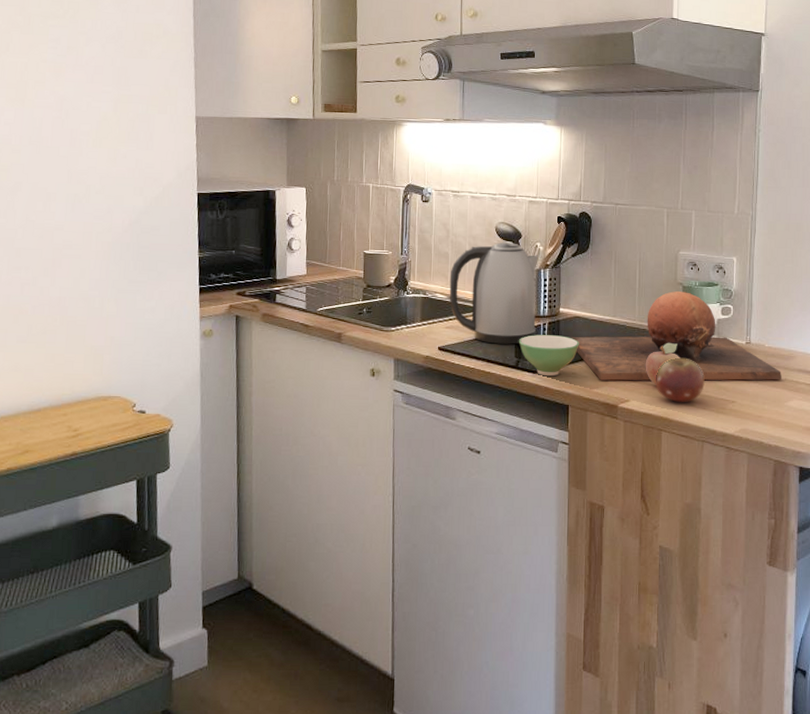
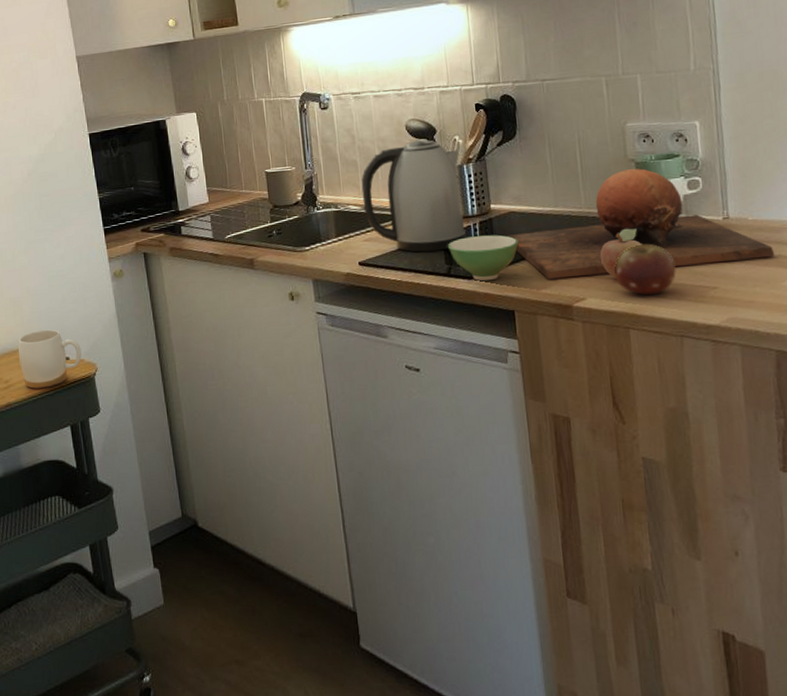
mug: none [92,381,159,440] -> present [18,329,82,389]

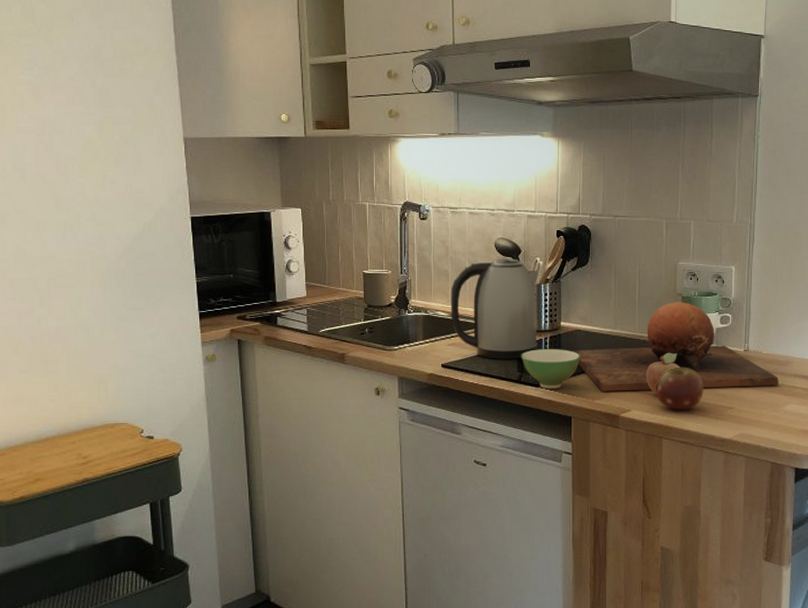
mug: present [18,329,82,389] -> none [99,408,167,465]

